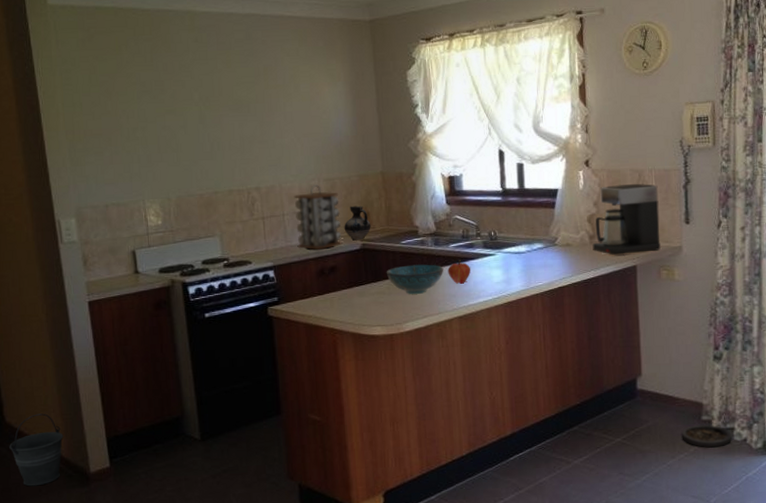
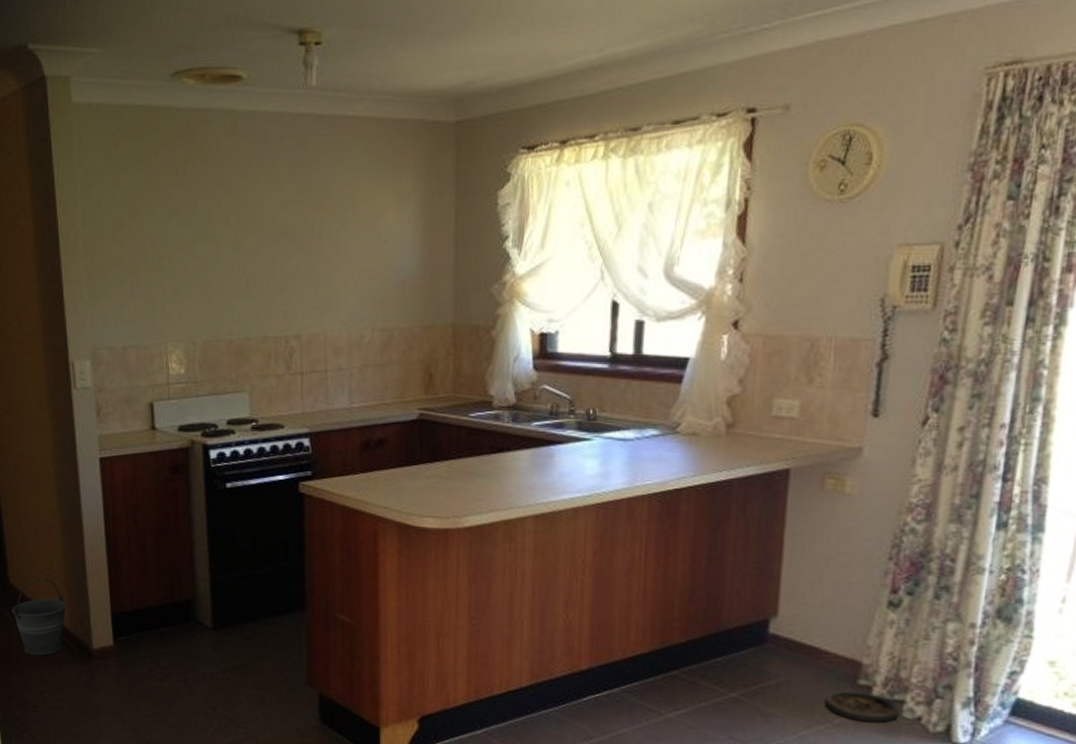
spice rack: present [294,185,343,250] -> none [340,335,396,416]
ceramic jug: present [344,205,371,241] -> none [399,364,433,409]
decorative bowl: present [386,264,444,295] -> none [446,444,522,483]
fruit: present [448,260,470,284] -> none [526,443,556,474]
coffee maker: present [592,183,661,256] -> none [729,356,838,454]

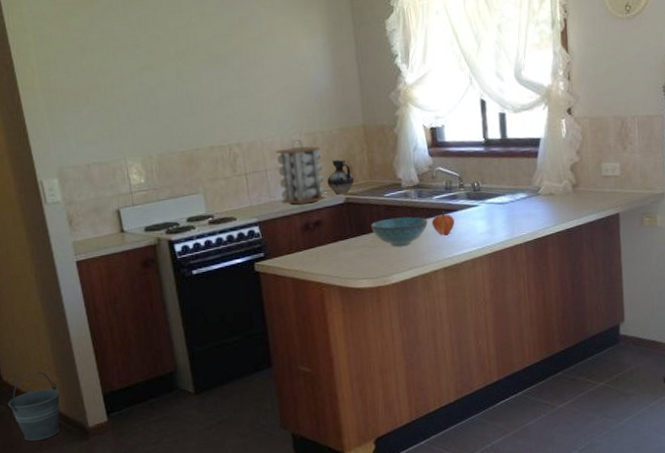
spice rack: none [340,335,396,416] -> present [275,139,326,205]
ceramic jug: none [399,364,433,409] -> present [327,159,354,195]
decorative bowl: none [446,444,522,483] -> present [370,216,428,248]
fruit: none [526,443,556,474] -> present [432,212,454,236]

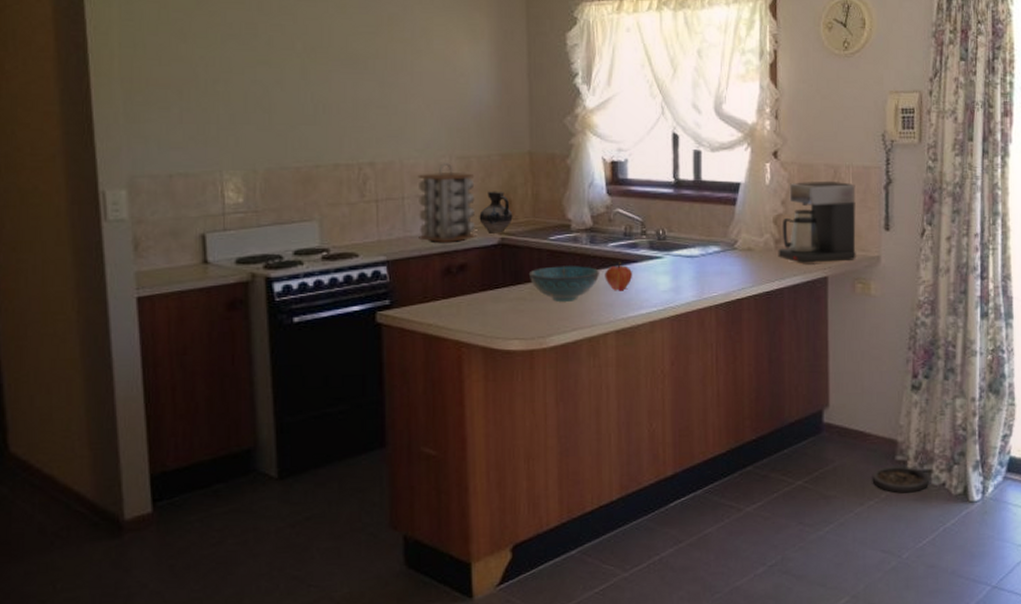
bucket: present [8,371,61,442] -> none [12,441,90,538]
coffee maker: none [575,130,643,204] -> present [778,181,856,265]

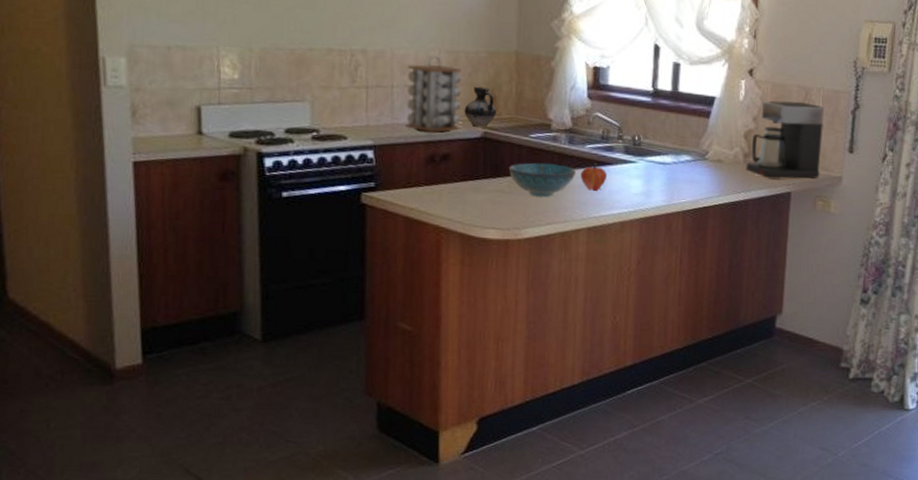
pet bowl: present [872,465,929,493] -> none [816,371,869,398]

